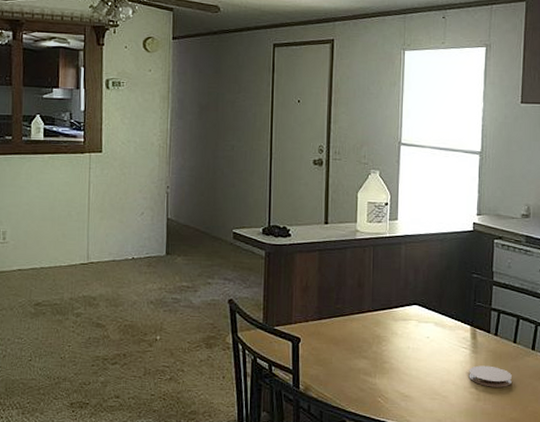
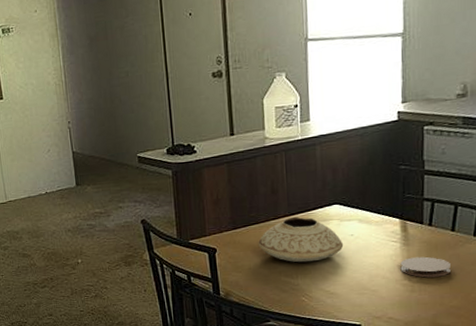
ceramic bowl: none [341,313,420,361] -> present [258,216,344,263]

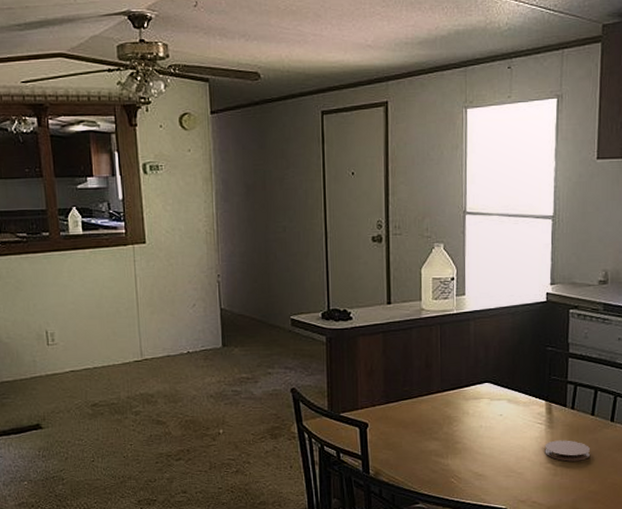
ceramic bowl: present [258,216,344,263] -> none [410,393,493,442]

